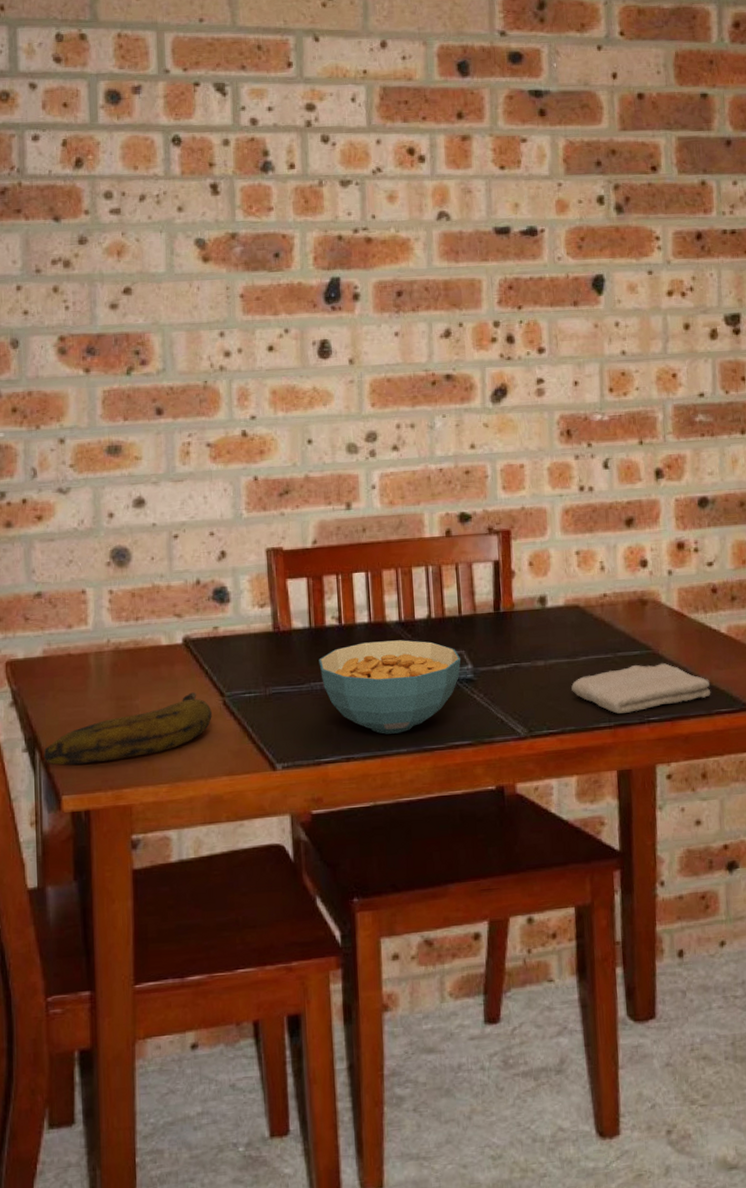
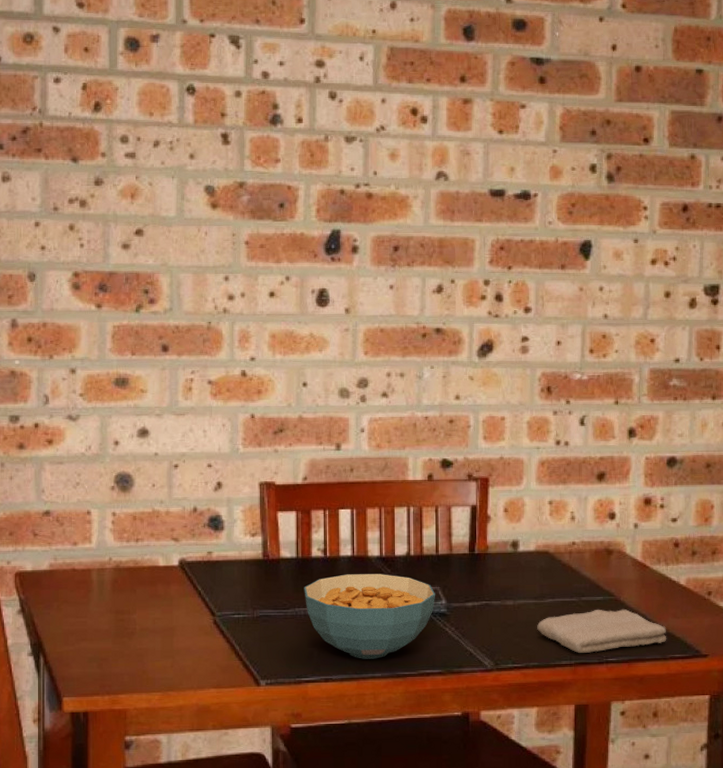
banana: present [43,692,212,765] -> none [47,611,203,670]

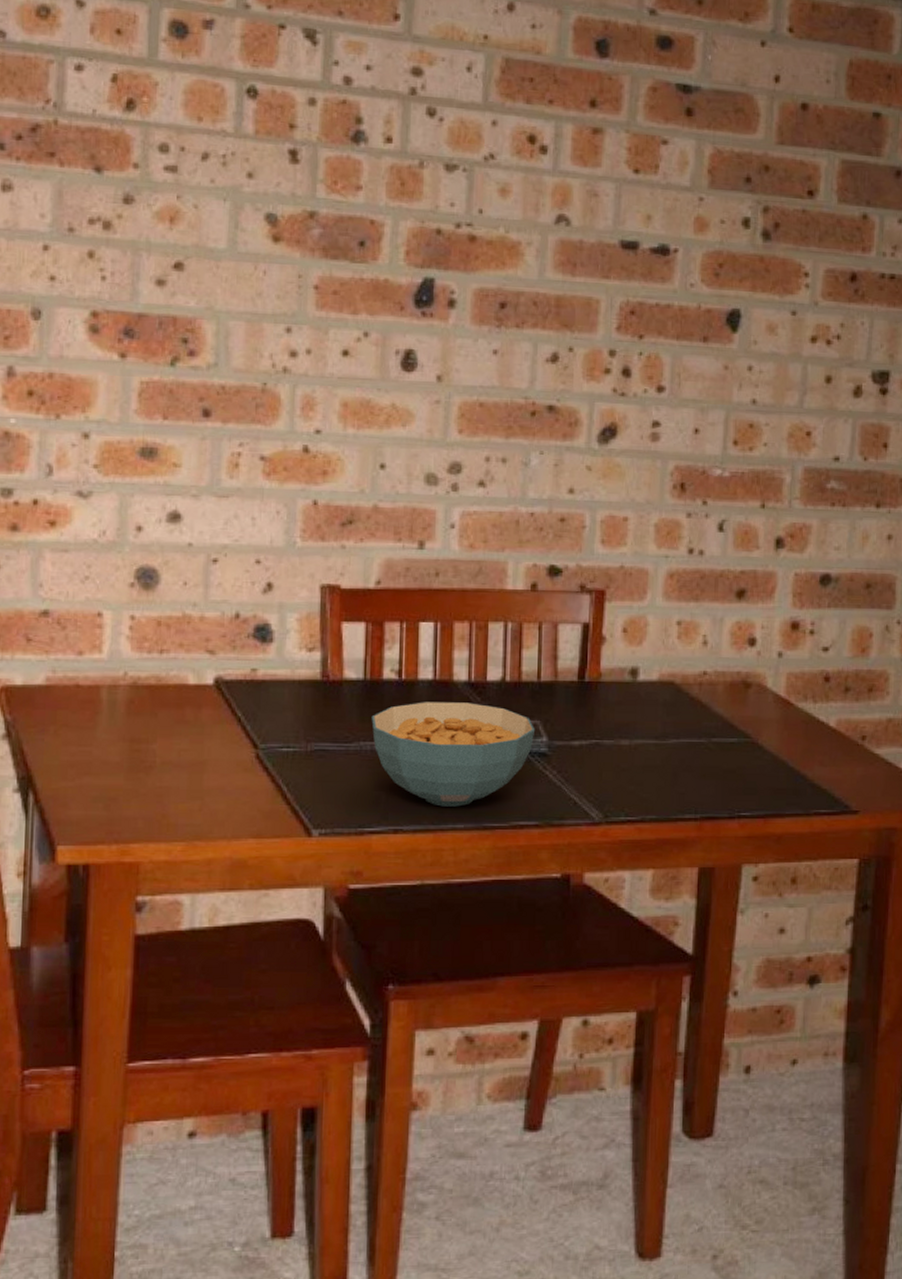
washcloth: present [537,609,667,653] -> none [657,754,812,805]

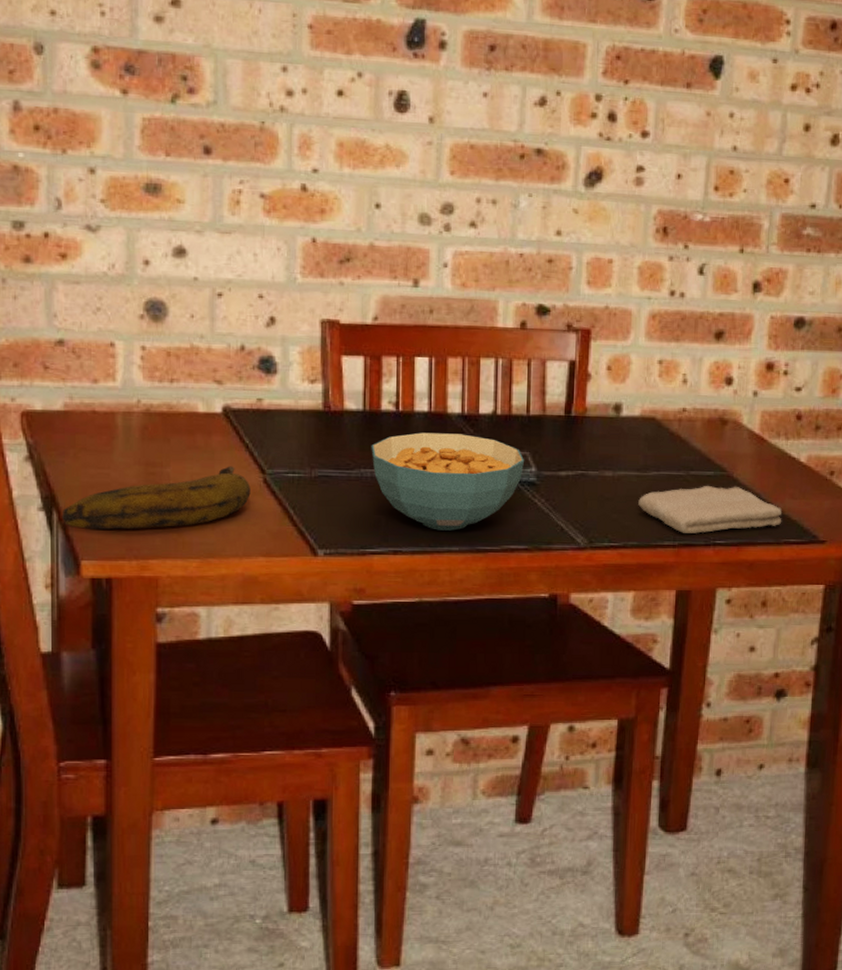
banana: none [38,741,242,812] -> present [61,466,251,530]
washcloth: none [657,754,812,805] -> present [638,486,783,534]

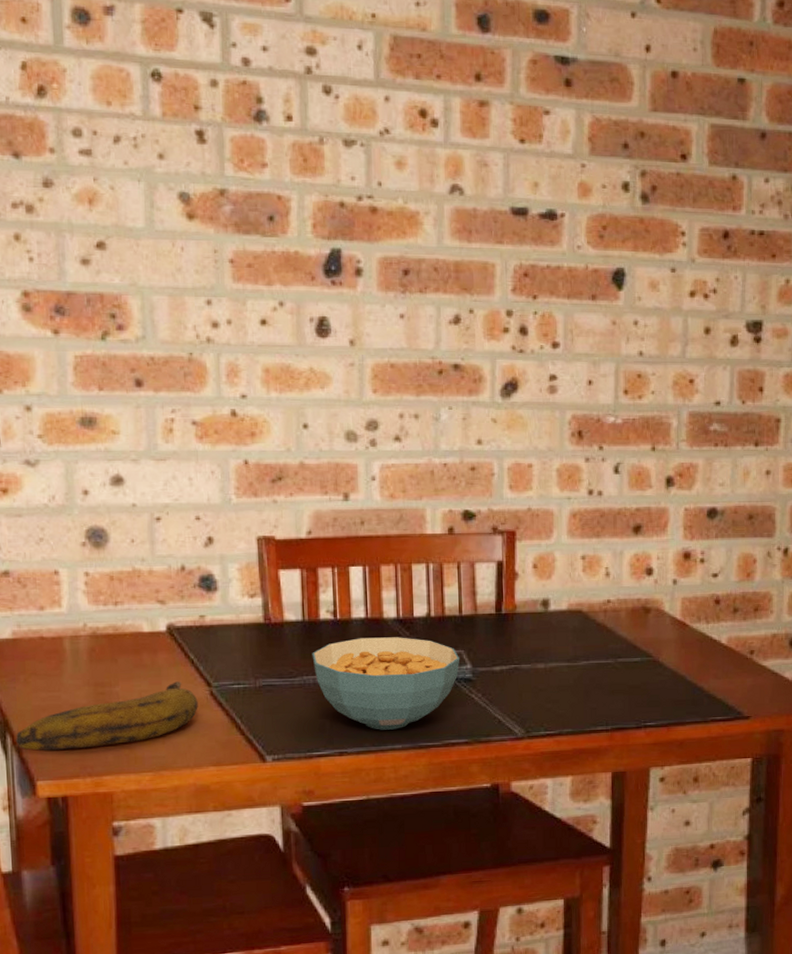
washcloth: present [638,486,783,534] -> none [571,671,708,718]

